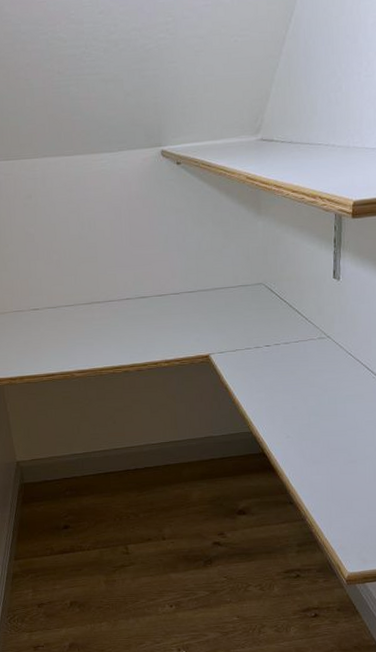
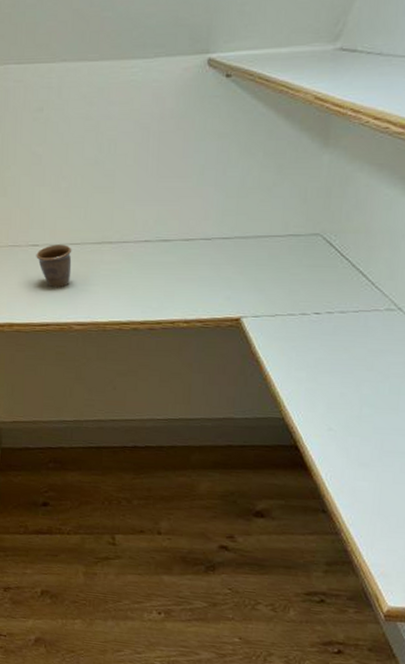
mug: none [37,307,69,344] -> present [36,244,72,288]

